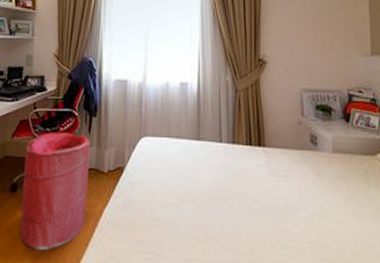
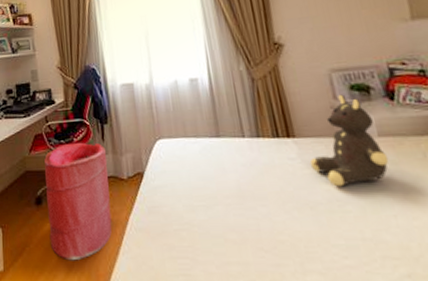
teddy bear: none [274,112,338,195] -> present [309,94,389,187]

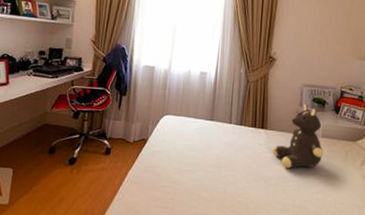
laundry hamper: present [44,143,112,261] -> none [55,107,120,202]

